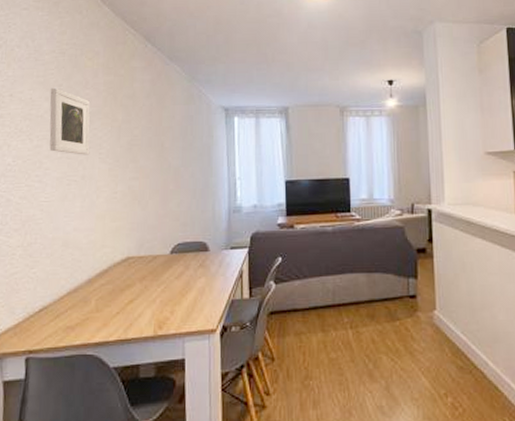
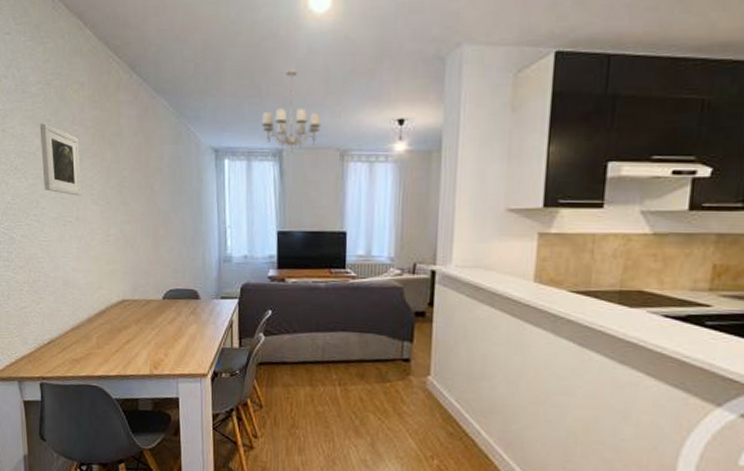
chandelier: none [269,41,322,110] -> present [262,69,321,153]

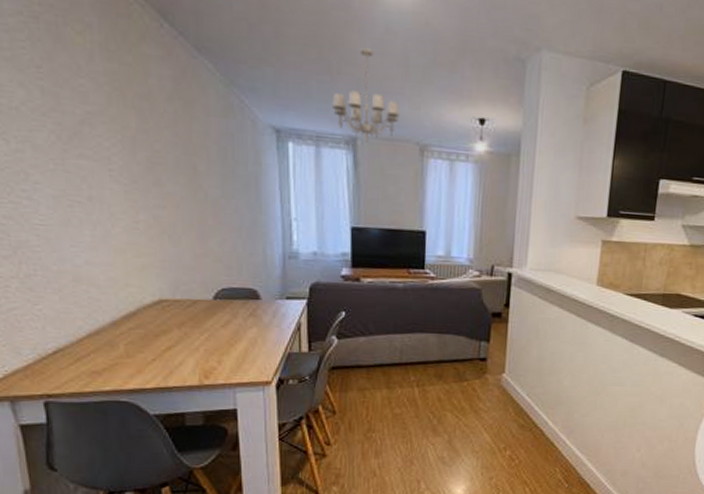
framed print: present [40,123,82,196] -> none [24,68,96,170]

